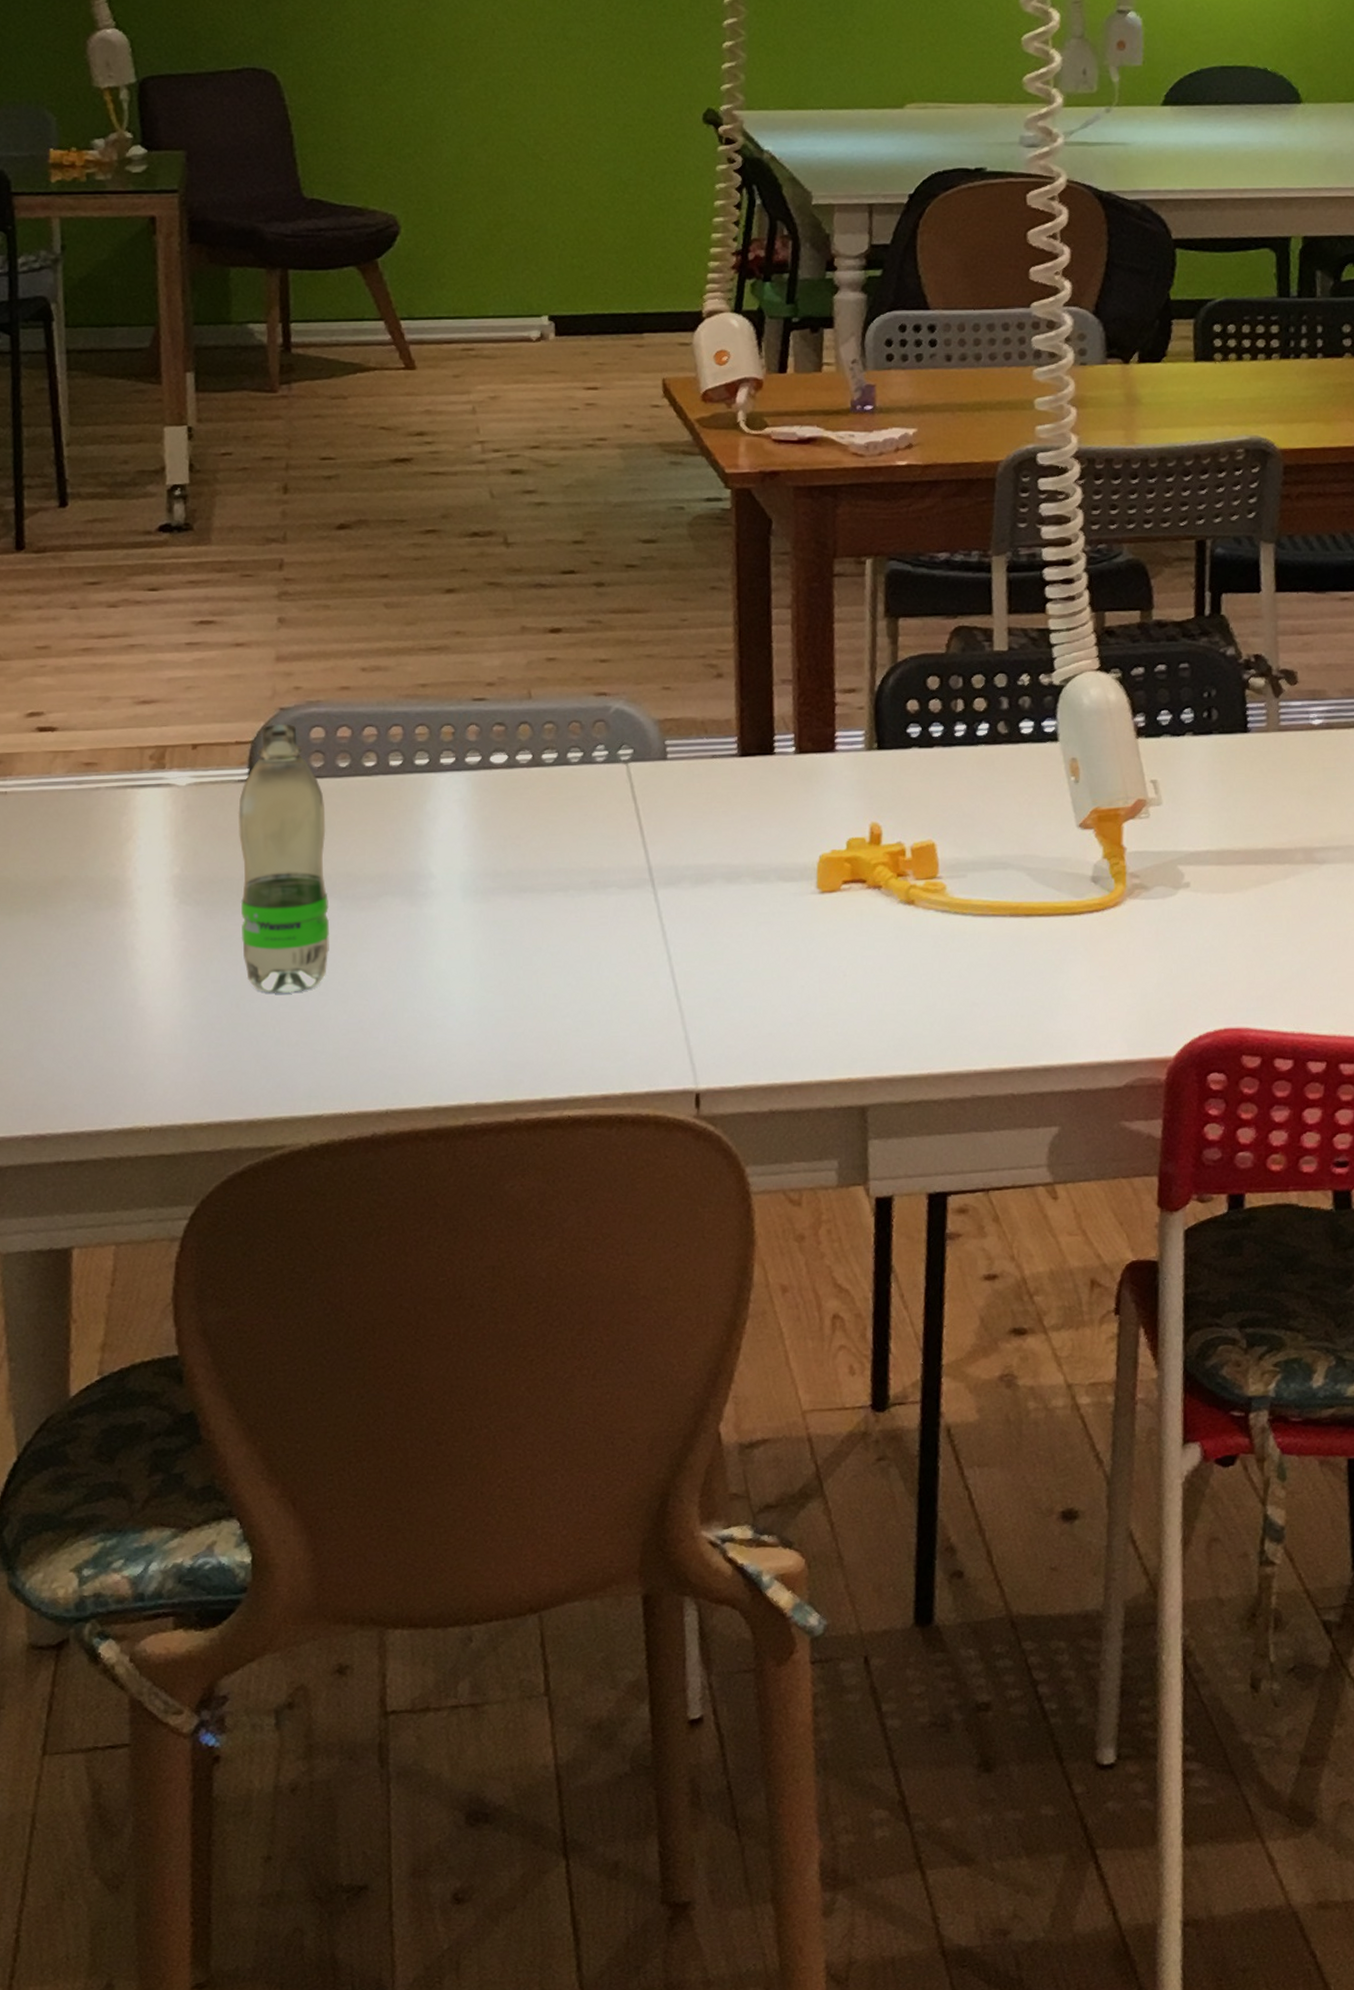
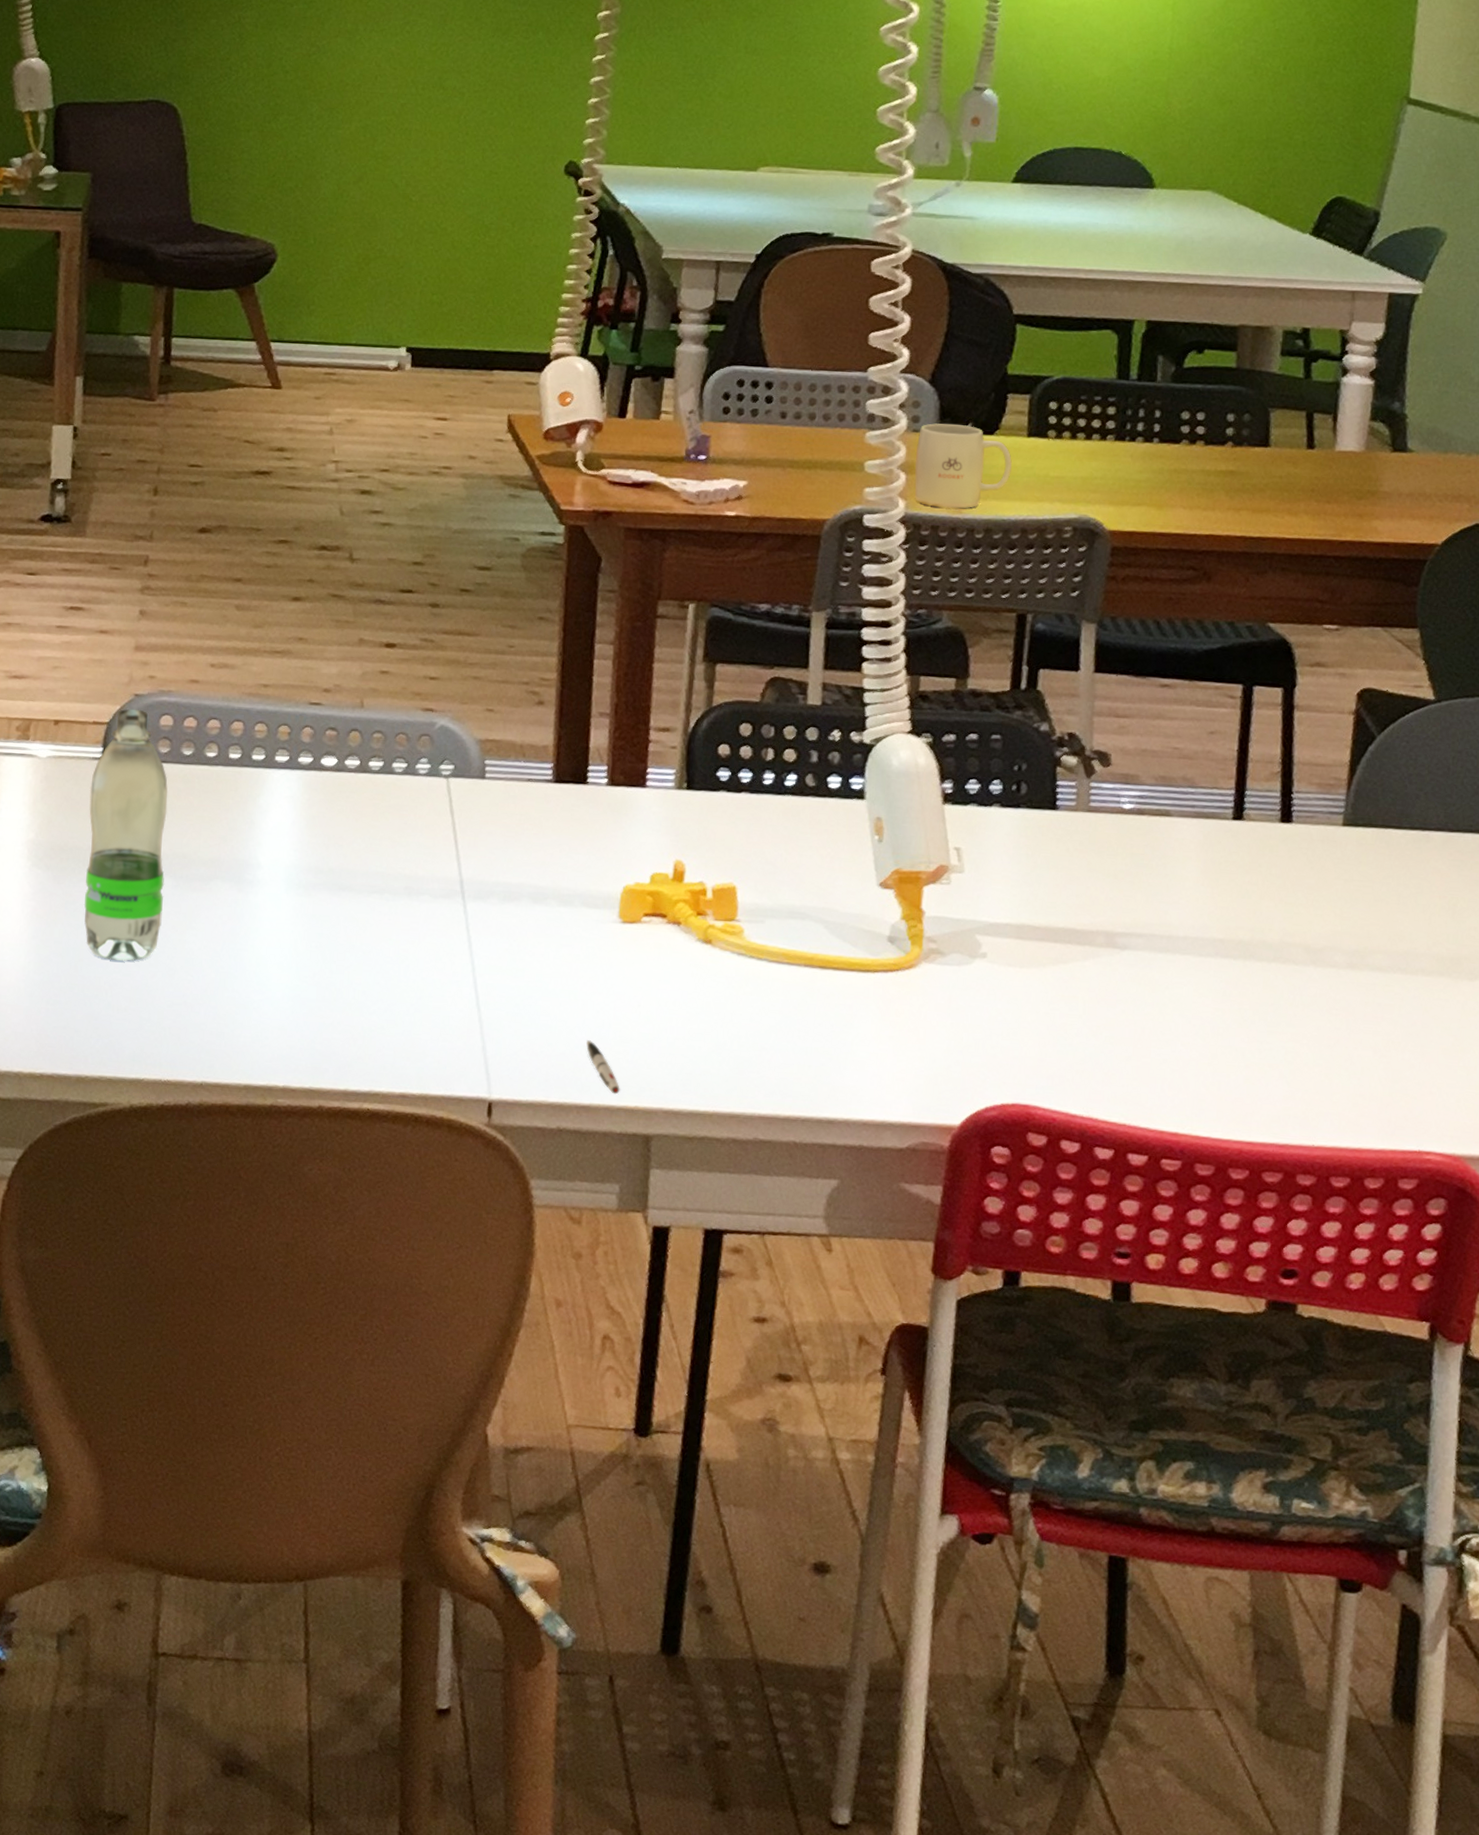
pen: none [793,1017,832,1069] -> present [586,1040,620,1095]
mug: none [1084,355,1181,440] -> present [914,423,1012,509]

